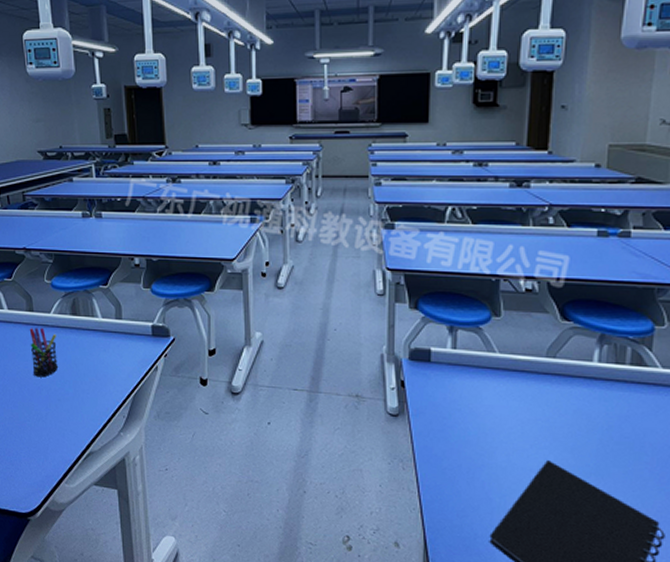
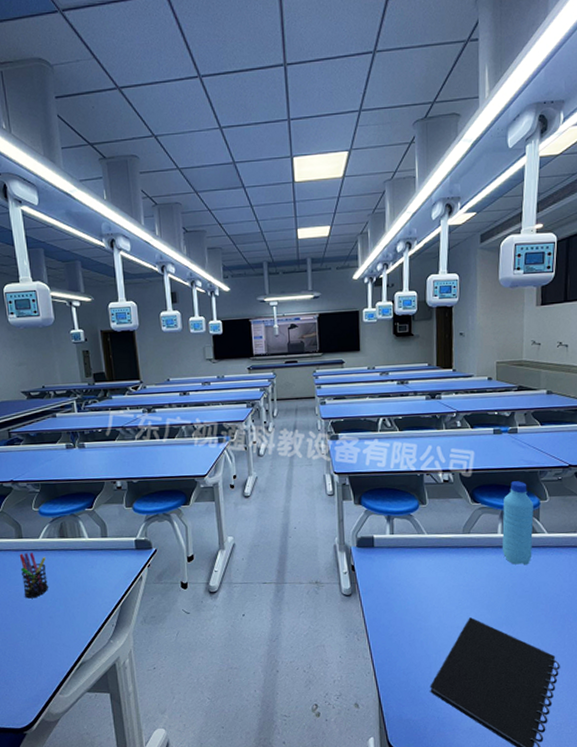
water bottle: none [597,298,645,405] -> present [502,481,534,565]

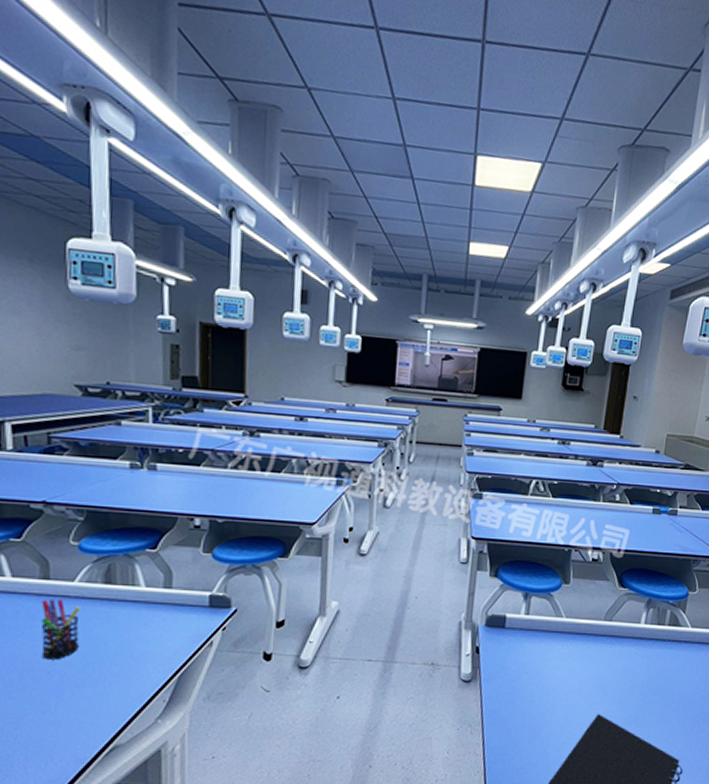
water bottle: present [502,481,534,565] -> none [642,568,682,660]

